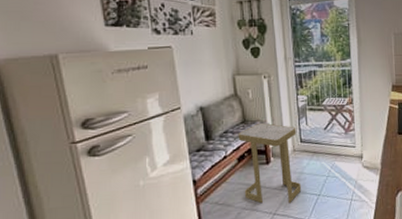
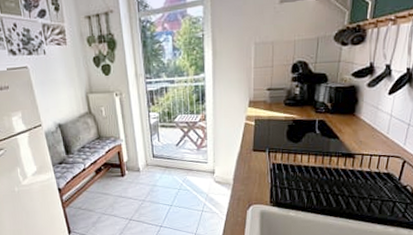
side table: present [238,122,302,204] -> none [94,139,155,212]

